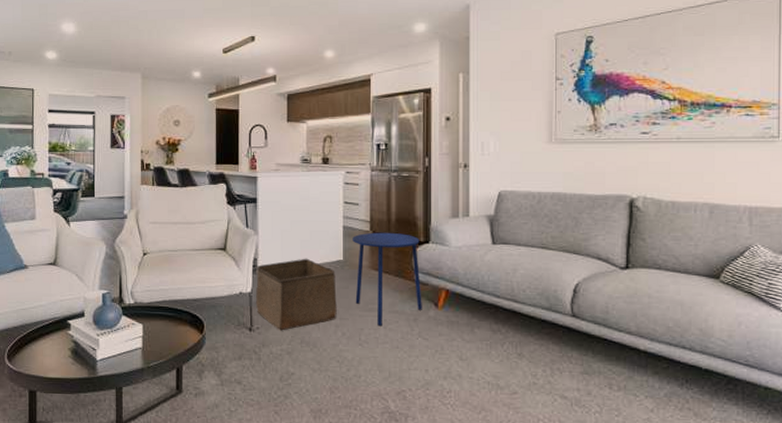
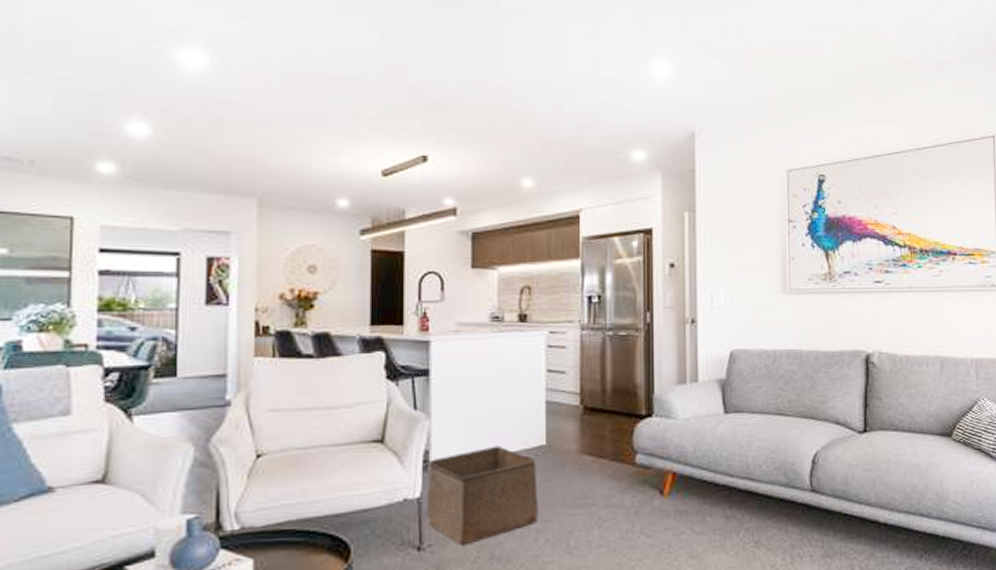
side table: present [352,232,422,326] -> none [558,406,645,526]

